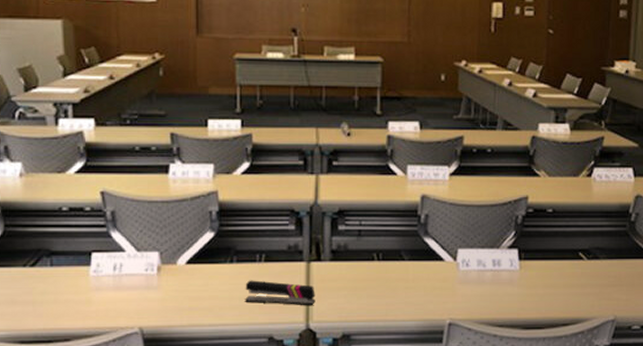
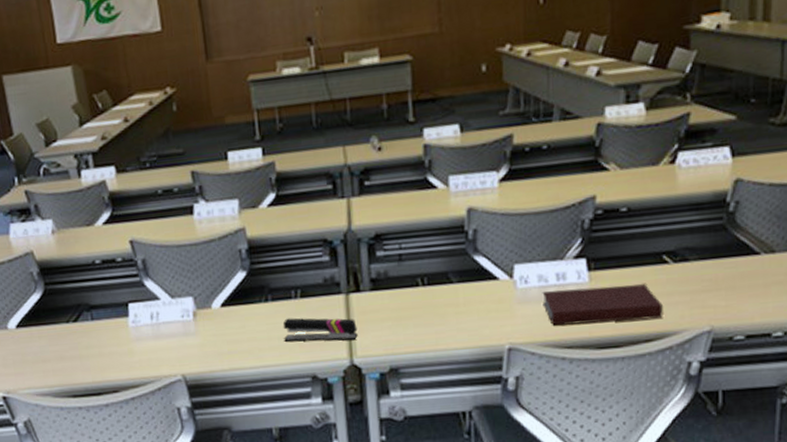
notebook: none [480,275,578,306] -> present [542,284,663,326]

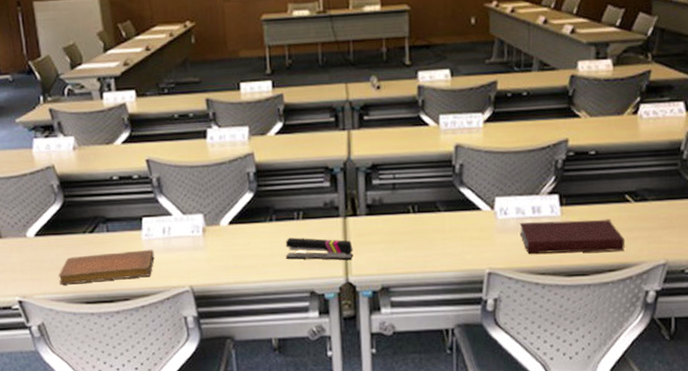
notebook: none [42,337,143,379] -> present [58,249,155,285]

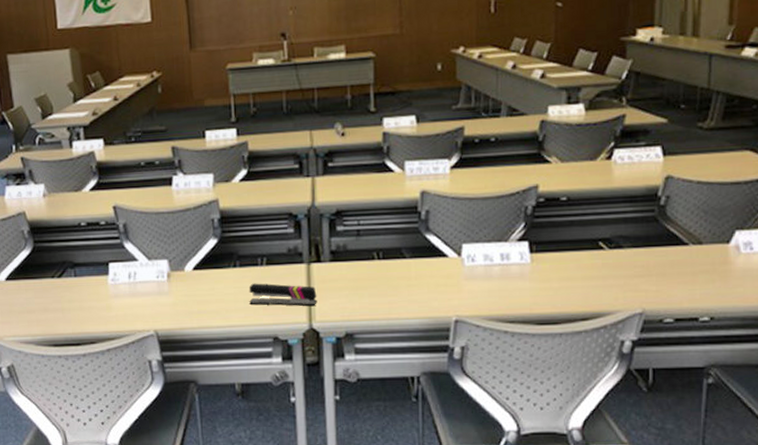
notebook: present [58,249,155,285] -> none [27,294,120,328]
notebook: present [519,220,625,254] -> none [487,267,599,302]

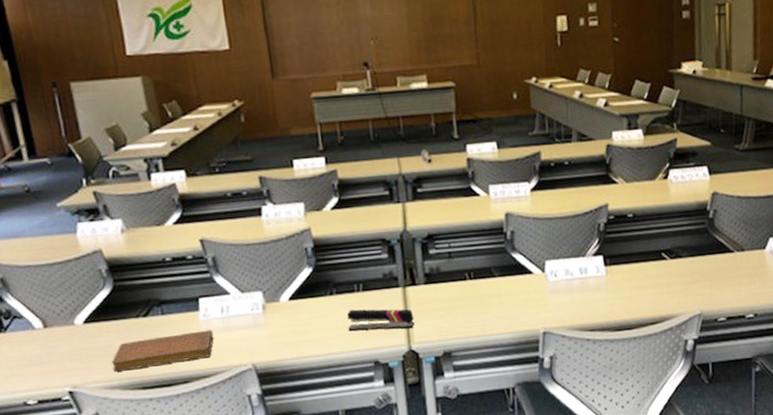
notebook: none [27,294,120,328] -> present [111,329,214,372]

